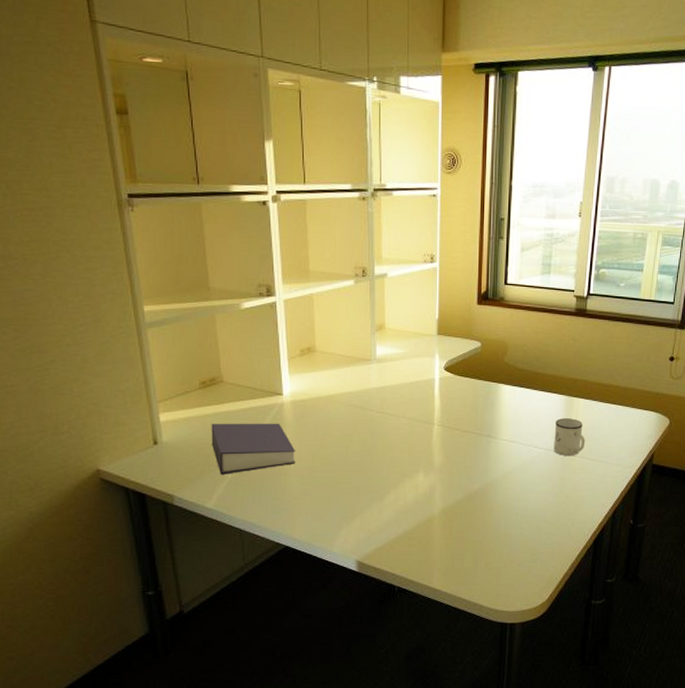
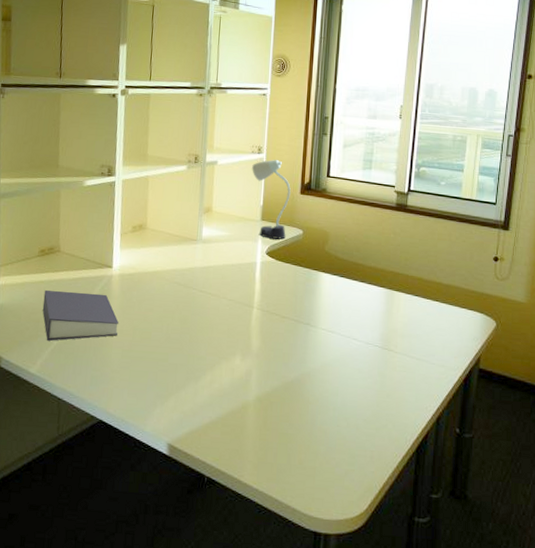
desk lamp: none [425,269,467,353] -> present [252,160,291,240]
mug: present [554,418,586,457] -> none [374,311,407,353]

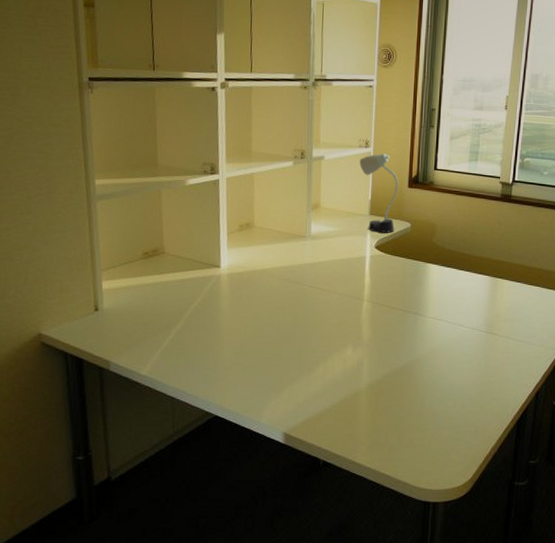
book: present [42,290,119,341] -> none [149,292,230,342]

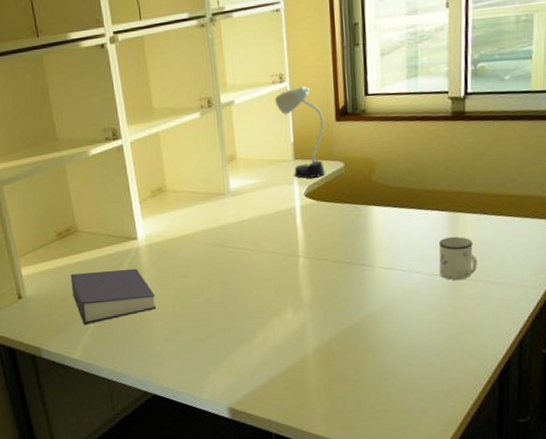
book: none [149,292,230,342] -> present [70,268,156,325]
mug: none [479,298,510,336] -> present [439,237,478,281]

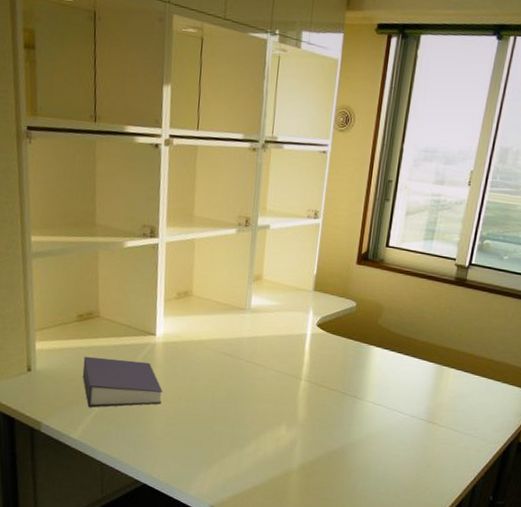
desk lamp: present [275,86,325,179] -> none [306,226,347,311]
mug: present [439,237,478,281] -> none [419,386,453,426]

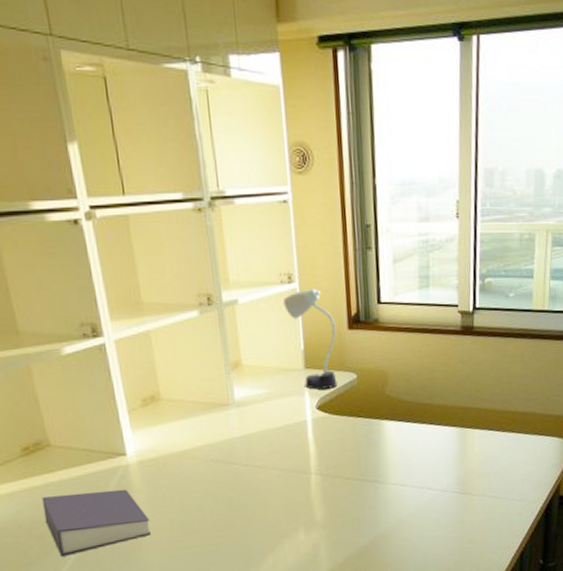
desk lamp: none [306,226,347,311] -> present [283,289,338,390]

